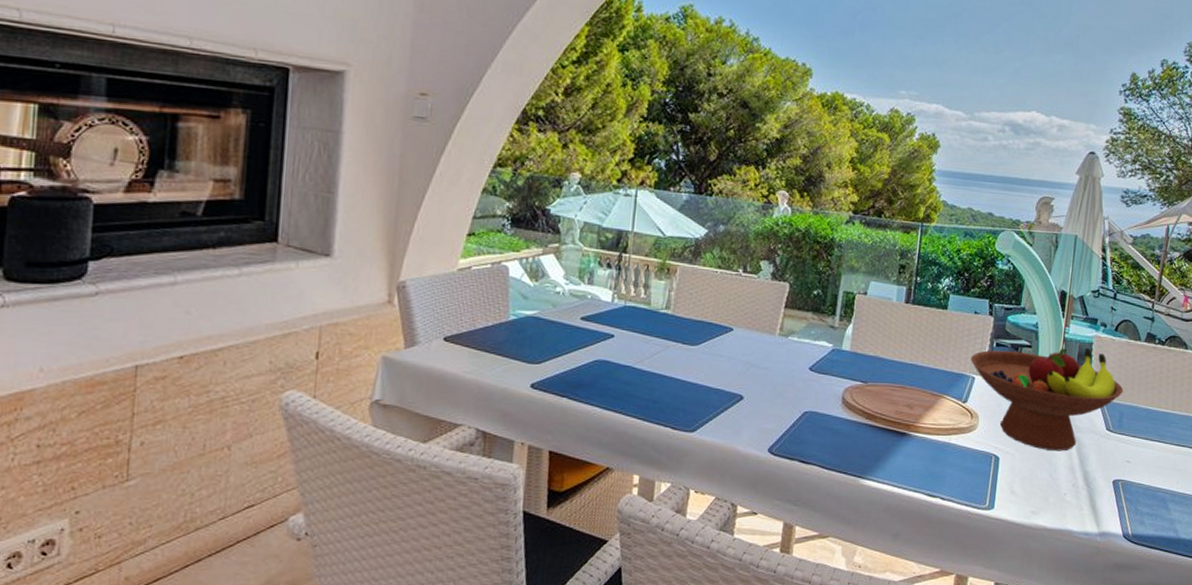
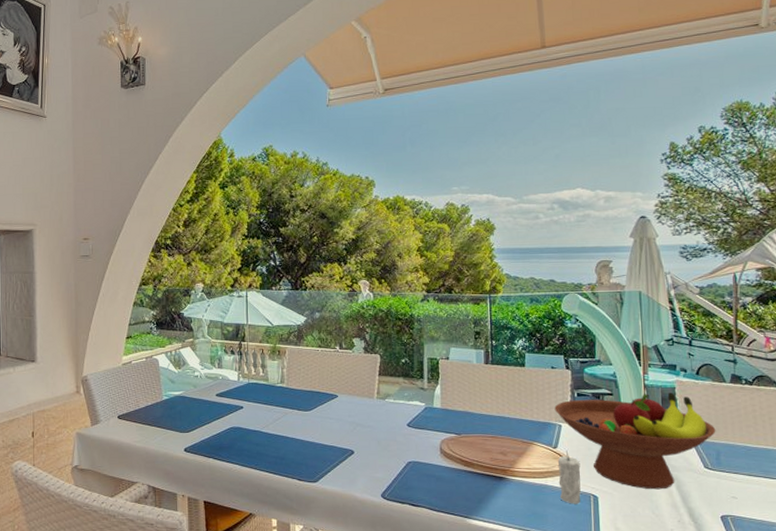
candle: none [962,406,988,465] -> present [557,450,581,504]

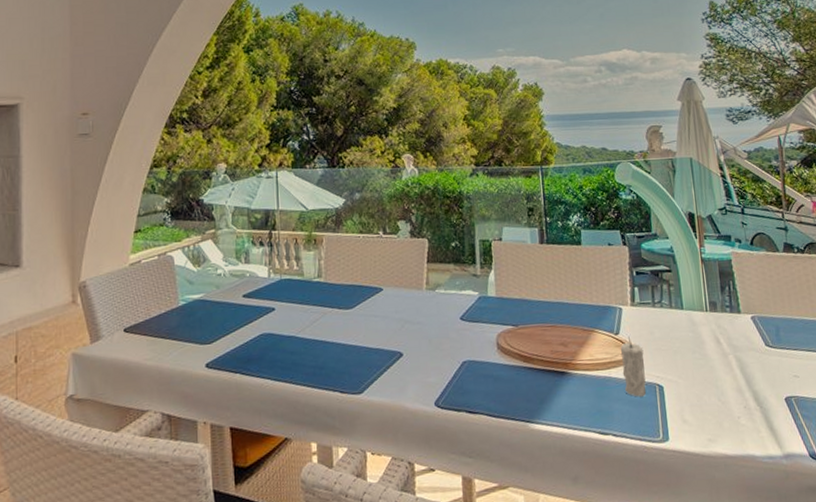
fruit bowl: present [554,392,716,490] -> none [614,265,774,374]

